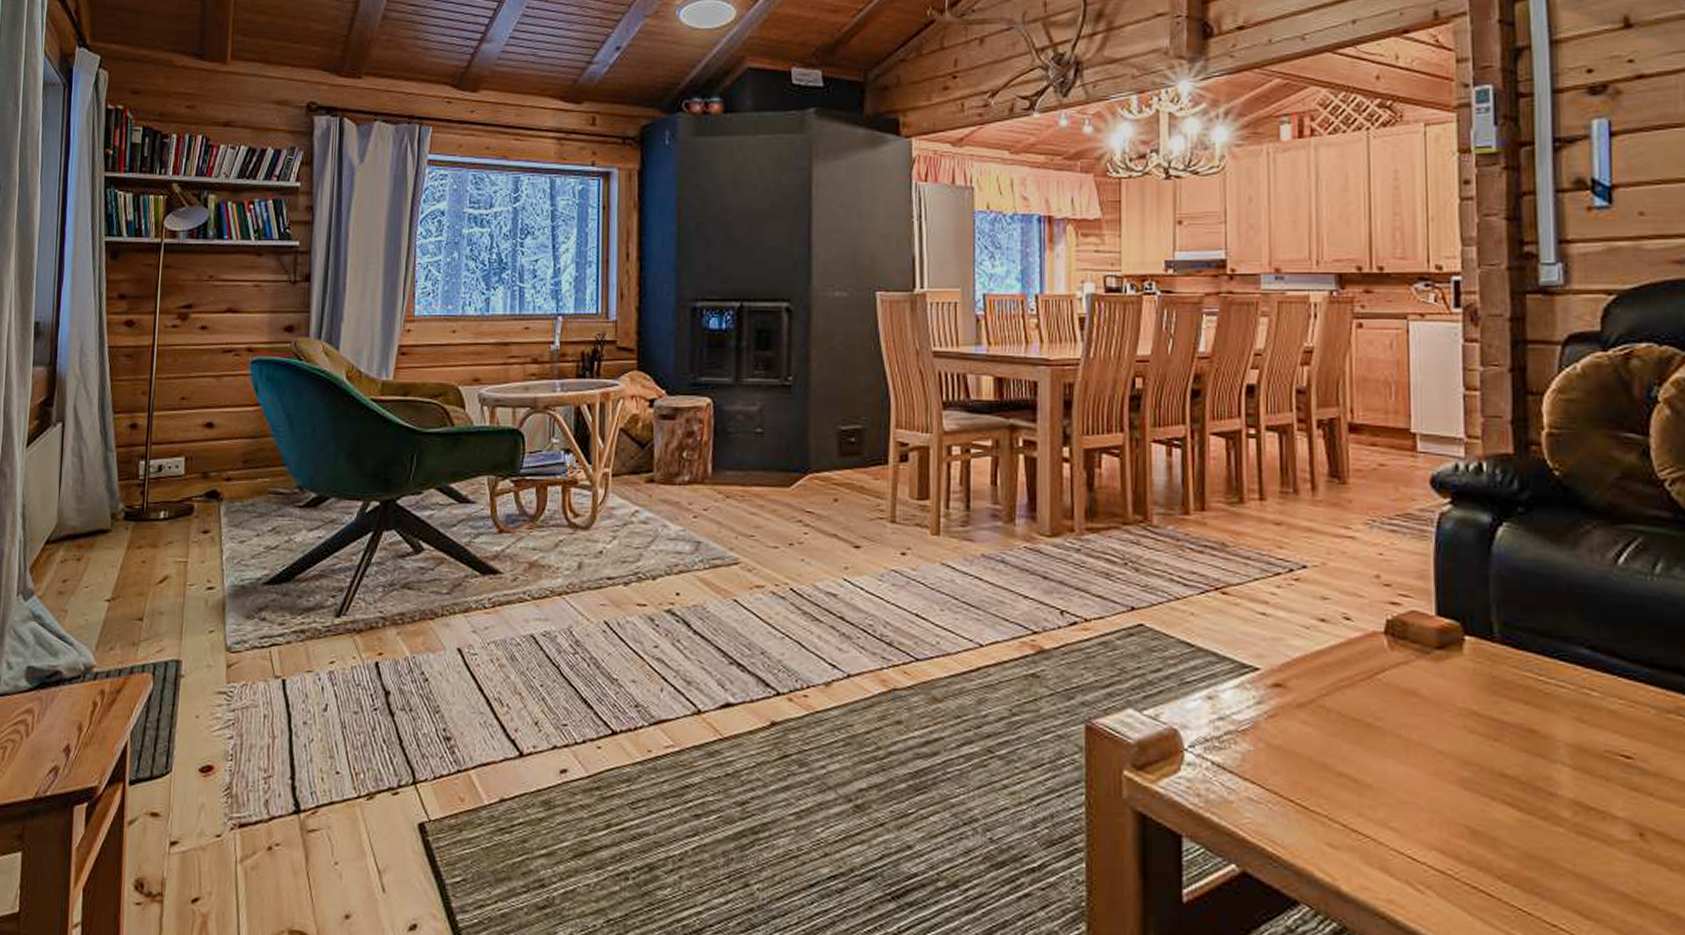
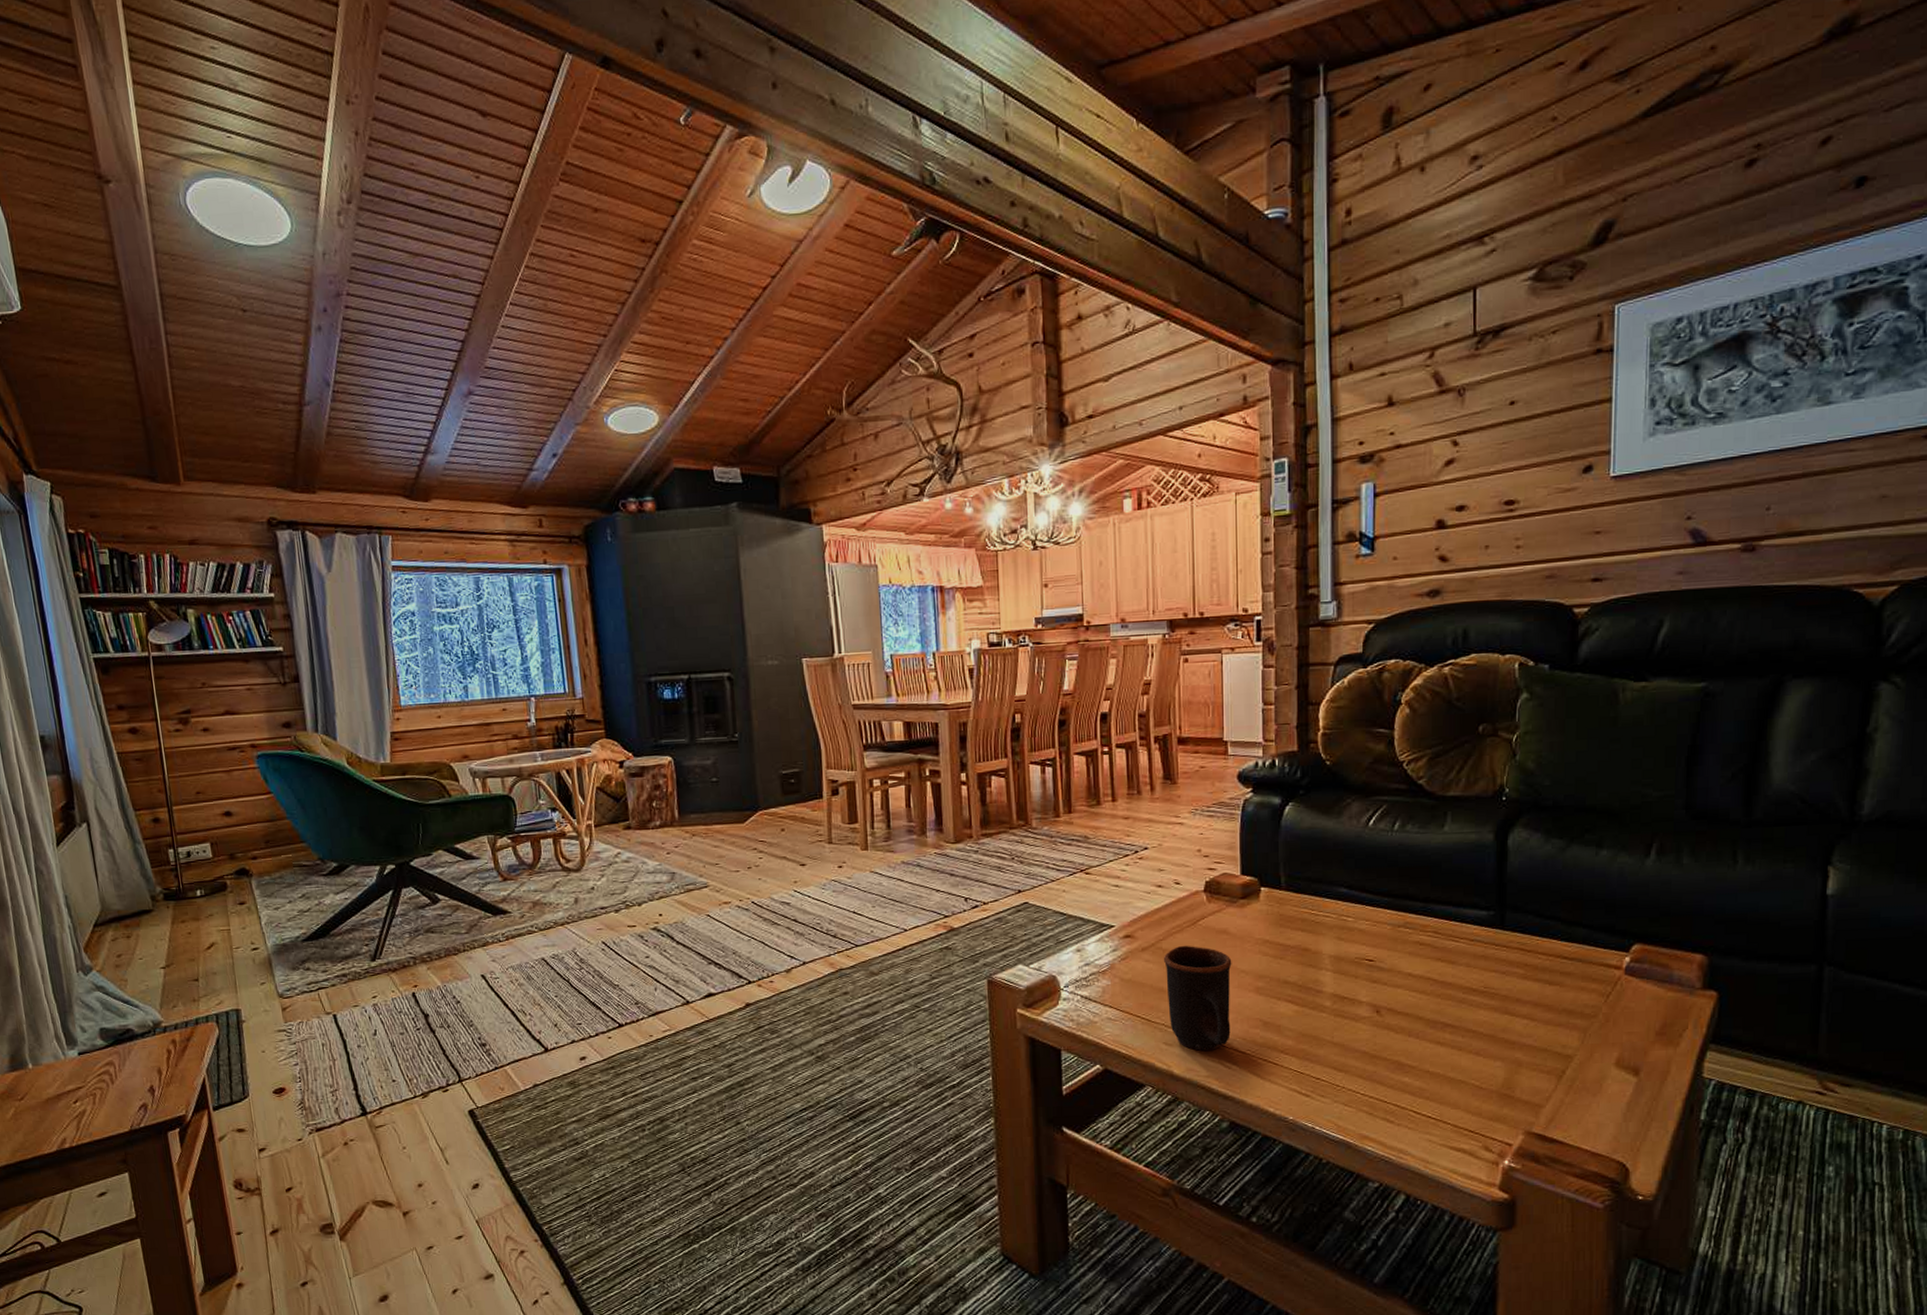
mug: none [1326,706,1425,863] -> present [1163,945,1232,1051]

